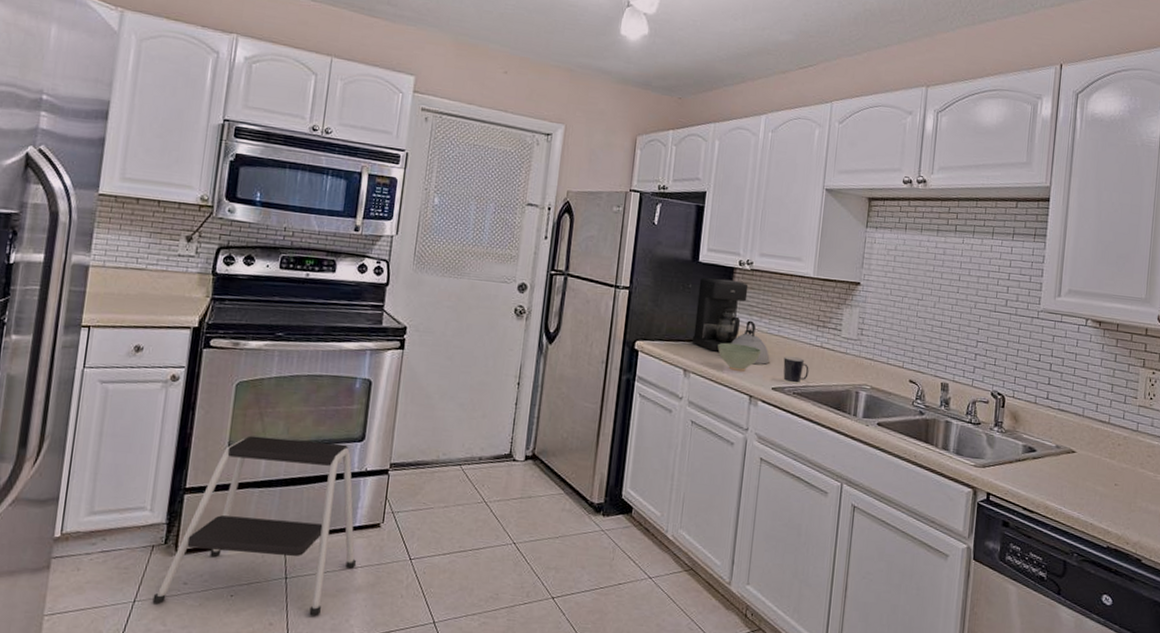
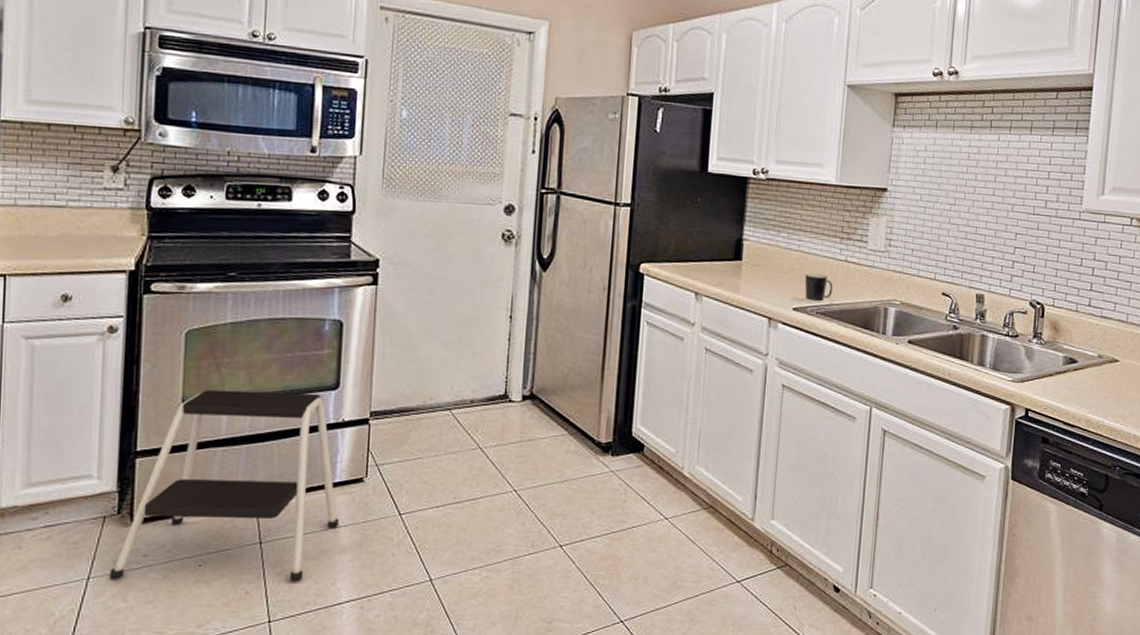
coffee maker: present [691,277,749,352] -> none [703,190,764,272]
bowl: present [718,342,762,372] -> none [732,261,781,292]
kettle: present [731,320,770,365] -> none [746,235,790,284]

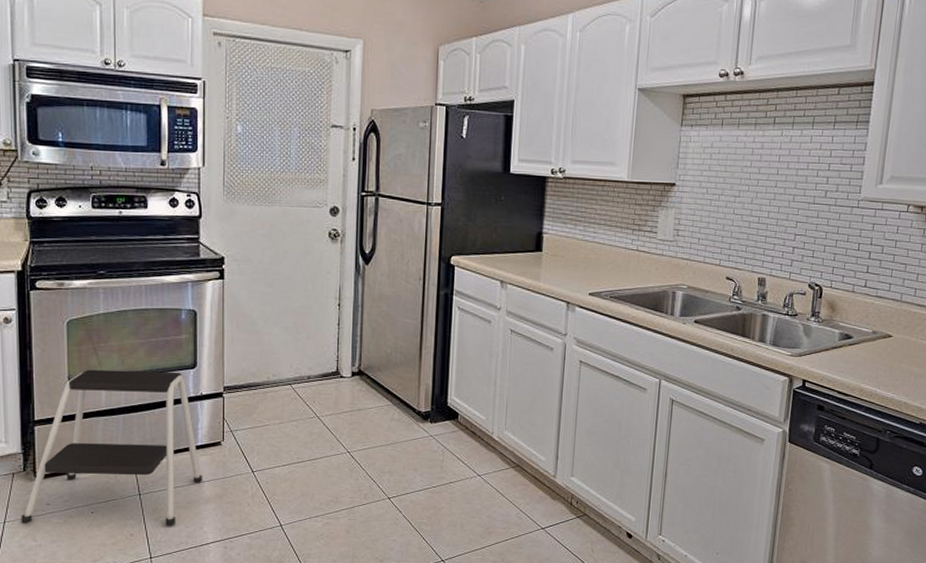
mug: present [804,273,833,303] -> none [599,262,626,289]

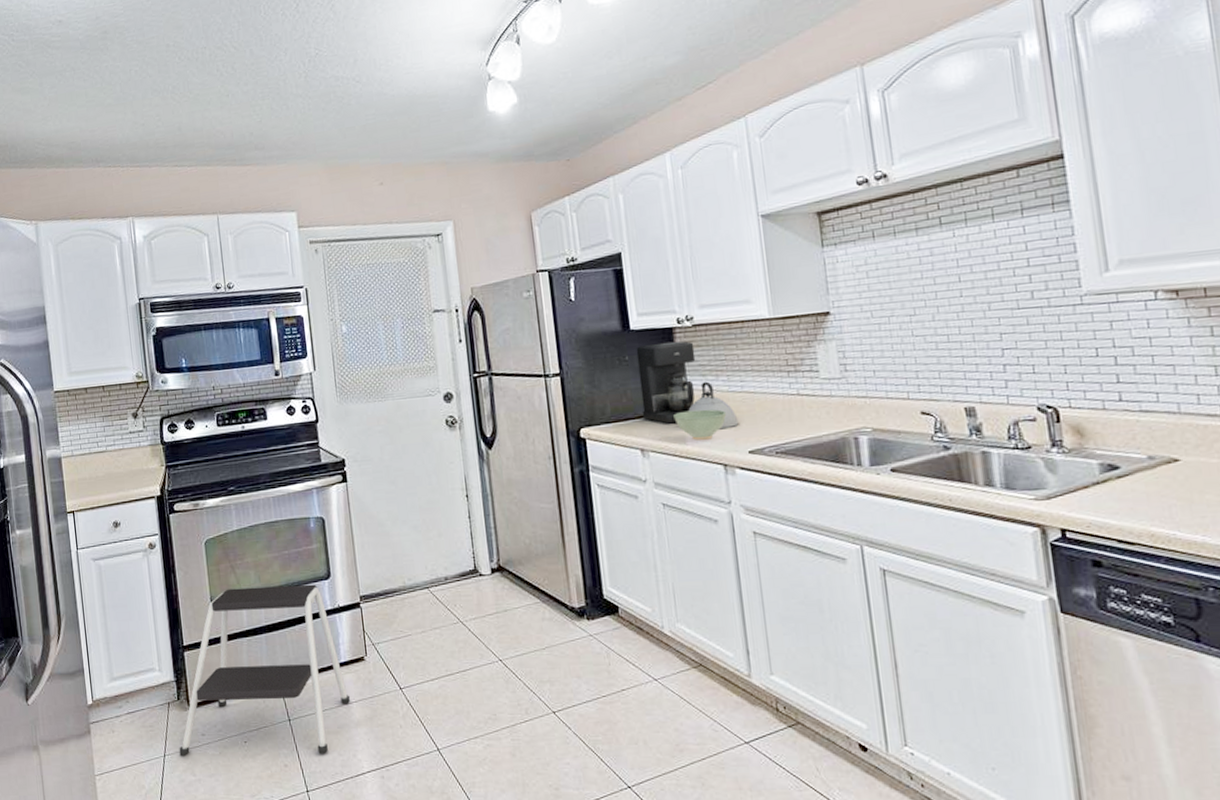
coffee maker: none [507,188,562,262] -> present [636,341,696,424]
bowl: none [533,252,578,279] -> present [673,409,727,441]
kettle: none [546,229,586,272] -> present [688,381,739,430]

